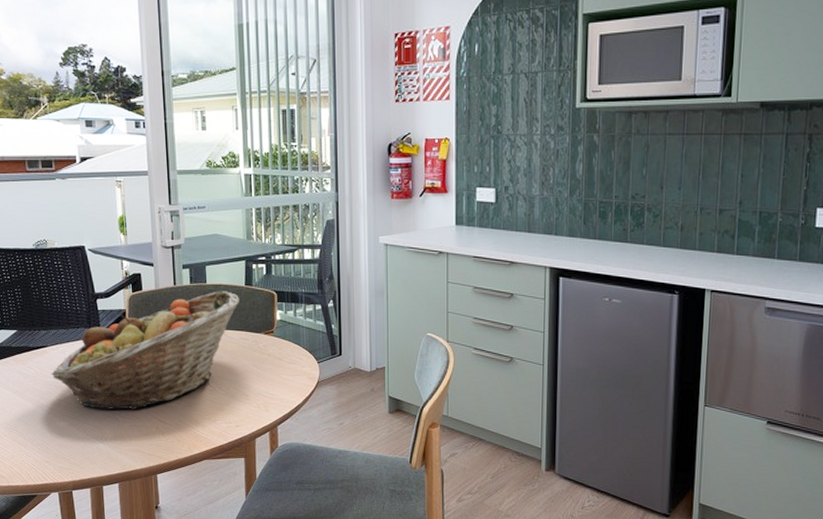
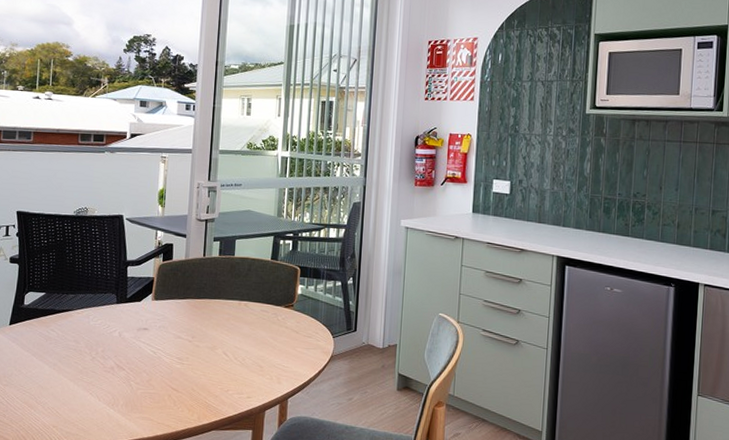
fruit basket: present [51,291,239,410] -> none [72,264,264,377]

